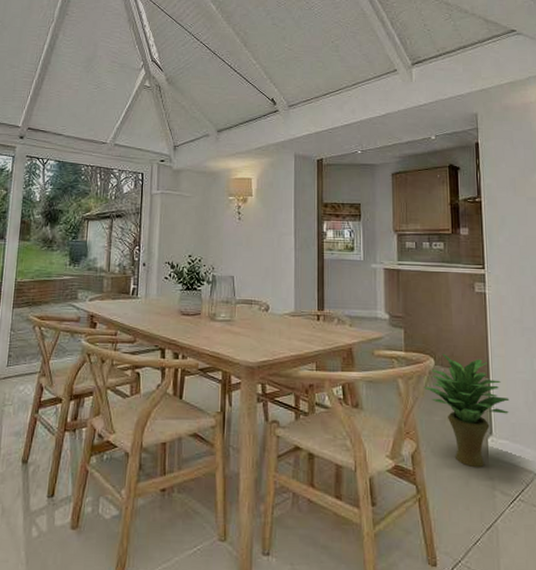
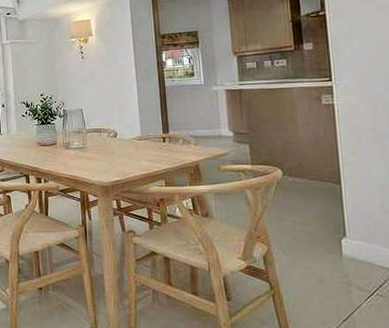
potted plant: present [424,354,510,467] -> none [272,165,364,266]

